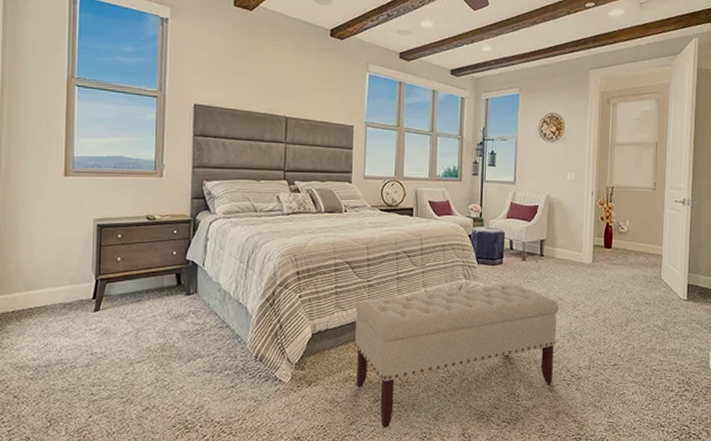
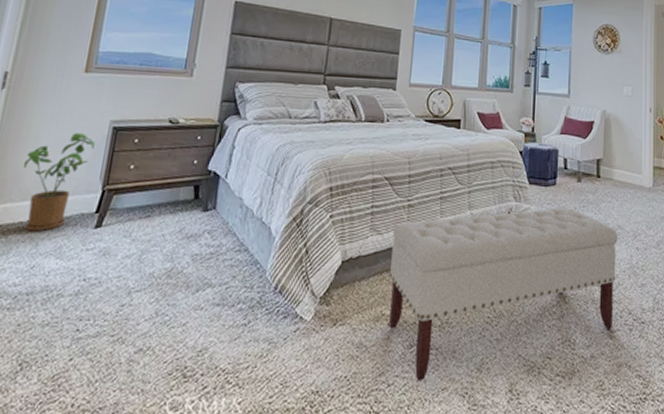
house plant: none [23,231,83,316] -> present [23,133,95,232]

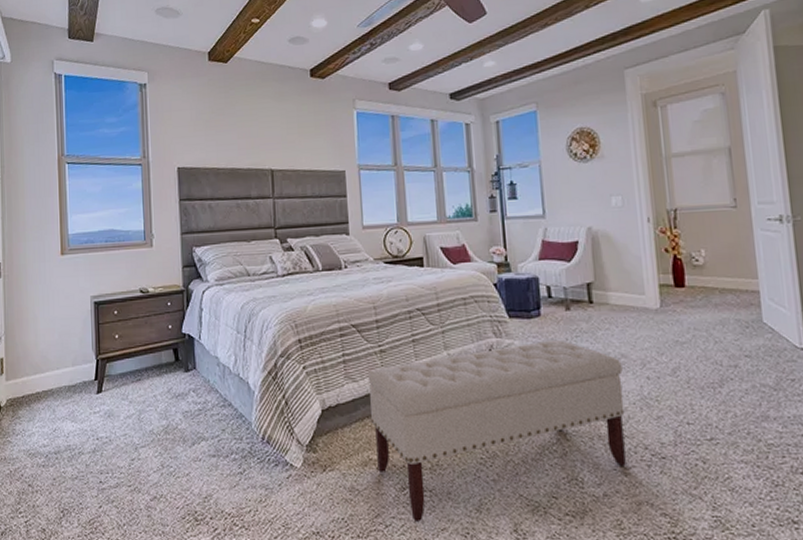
house plant: present [23,133,95,232] -> none [29,310,82,400]

